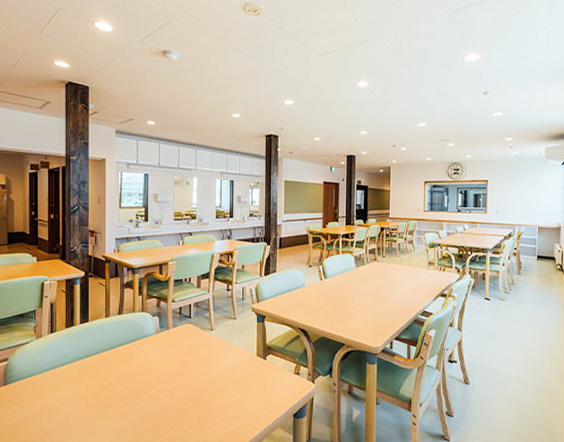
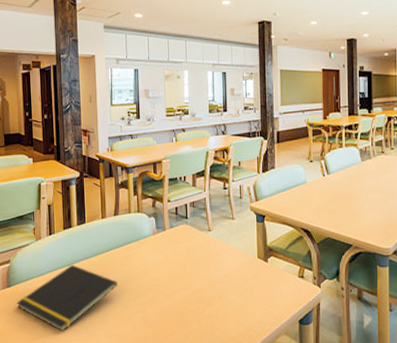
notepad: none [13,362,119,428] -> present [16,264,118,331]

